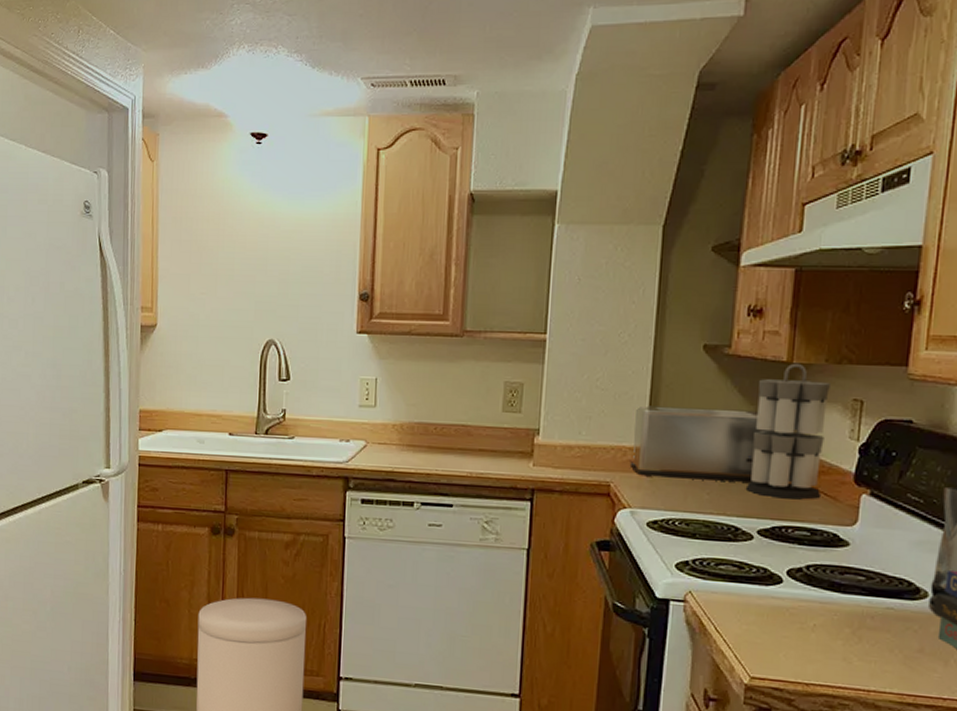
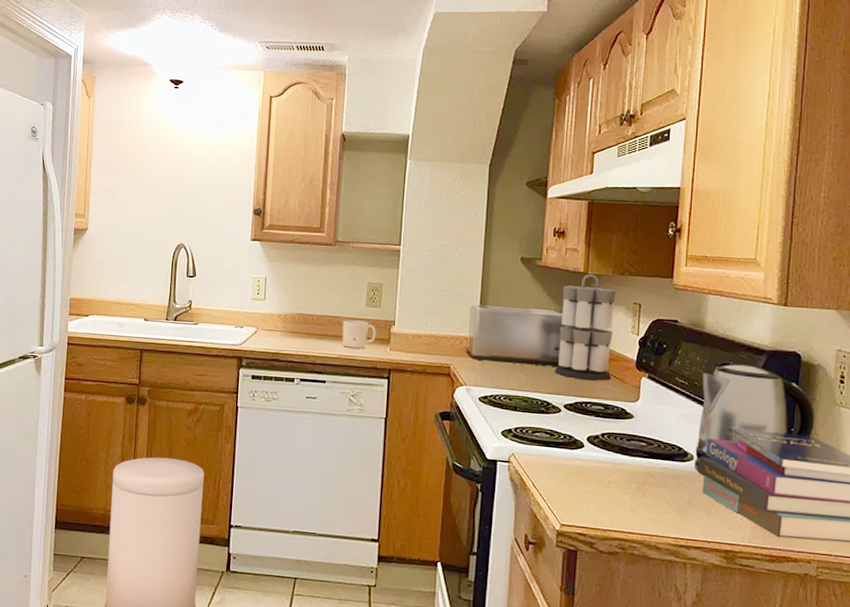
mug: none [472,429,516,465] -> present [342,320,376,349]

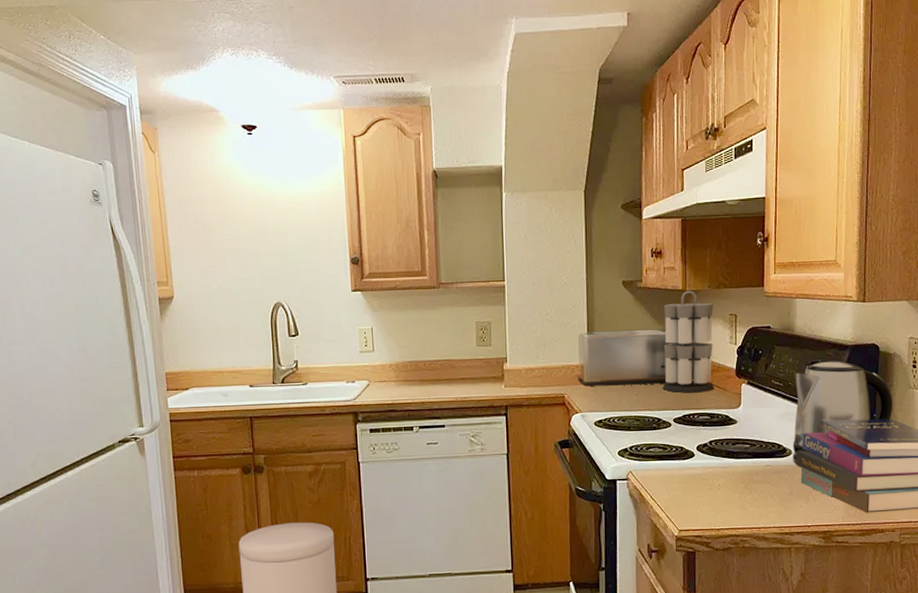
mug: present [342,320,376,349] -> none [455,361,490,390]

